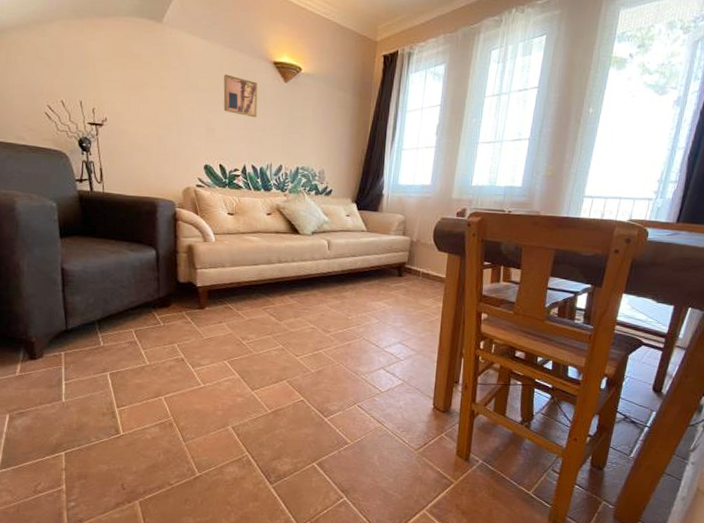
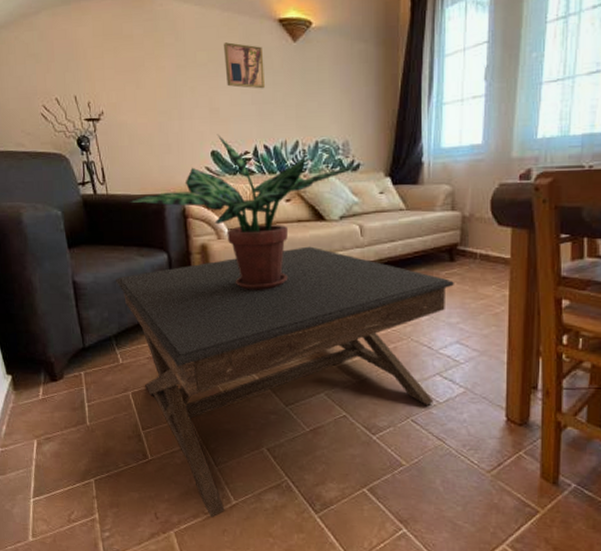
coffee table: none [104,254,400,488] -> present [116,246,454,518]
potted plant: none [124,151,336,289] -> present [129,134,365,290]

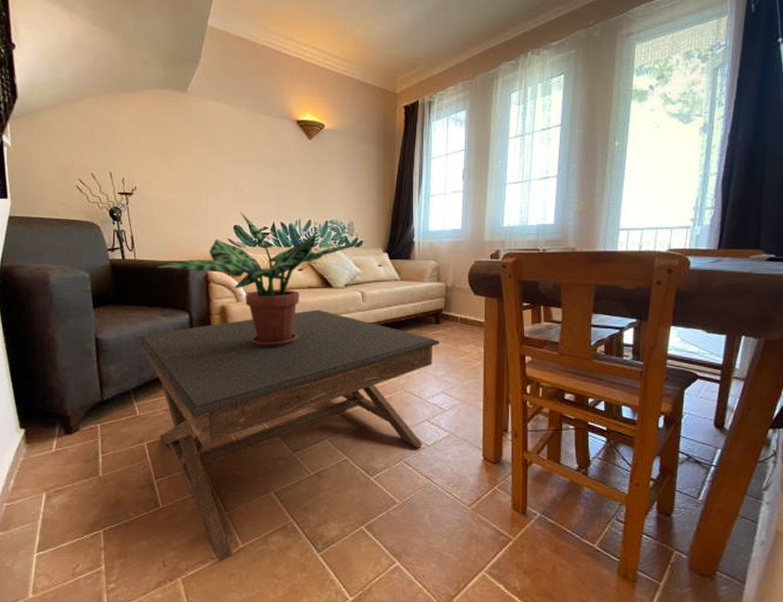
wall art: present [224,42,266,89] -> none [249,136,284,176]

